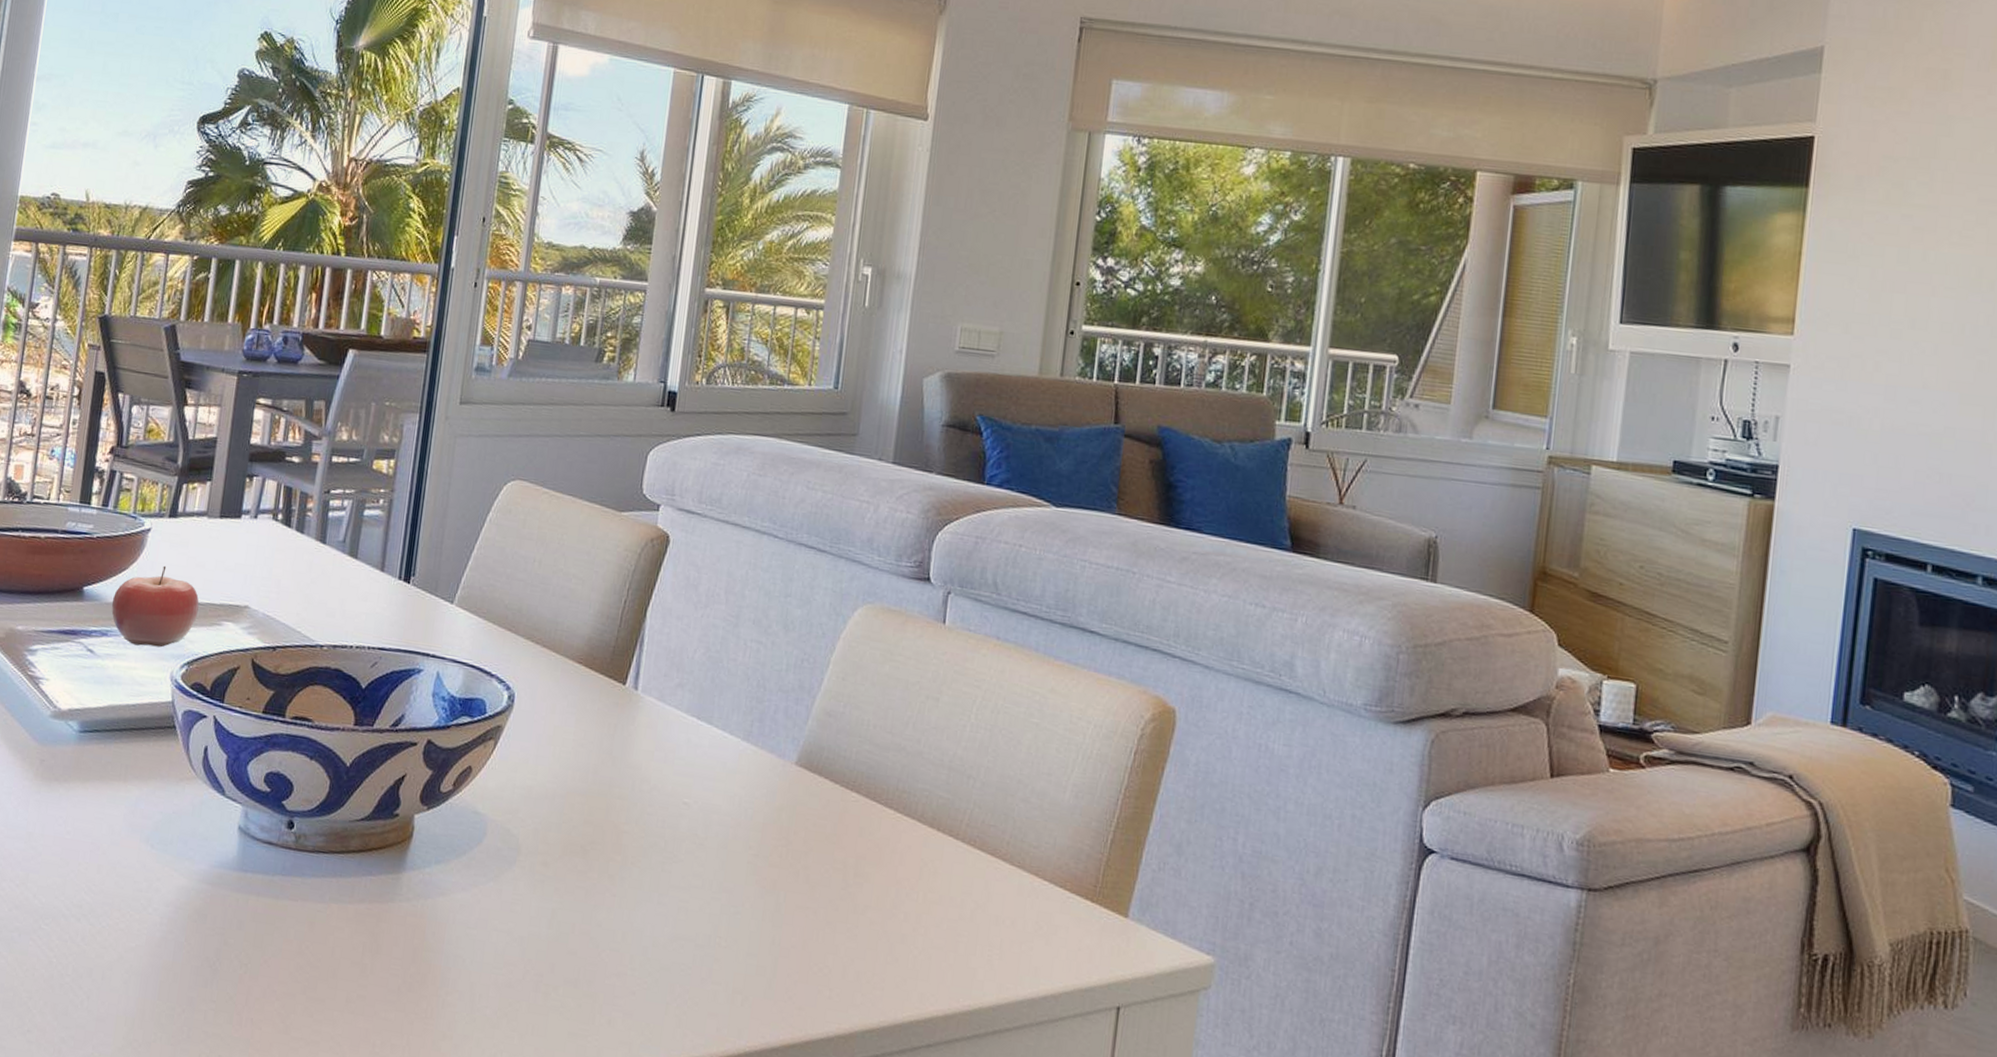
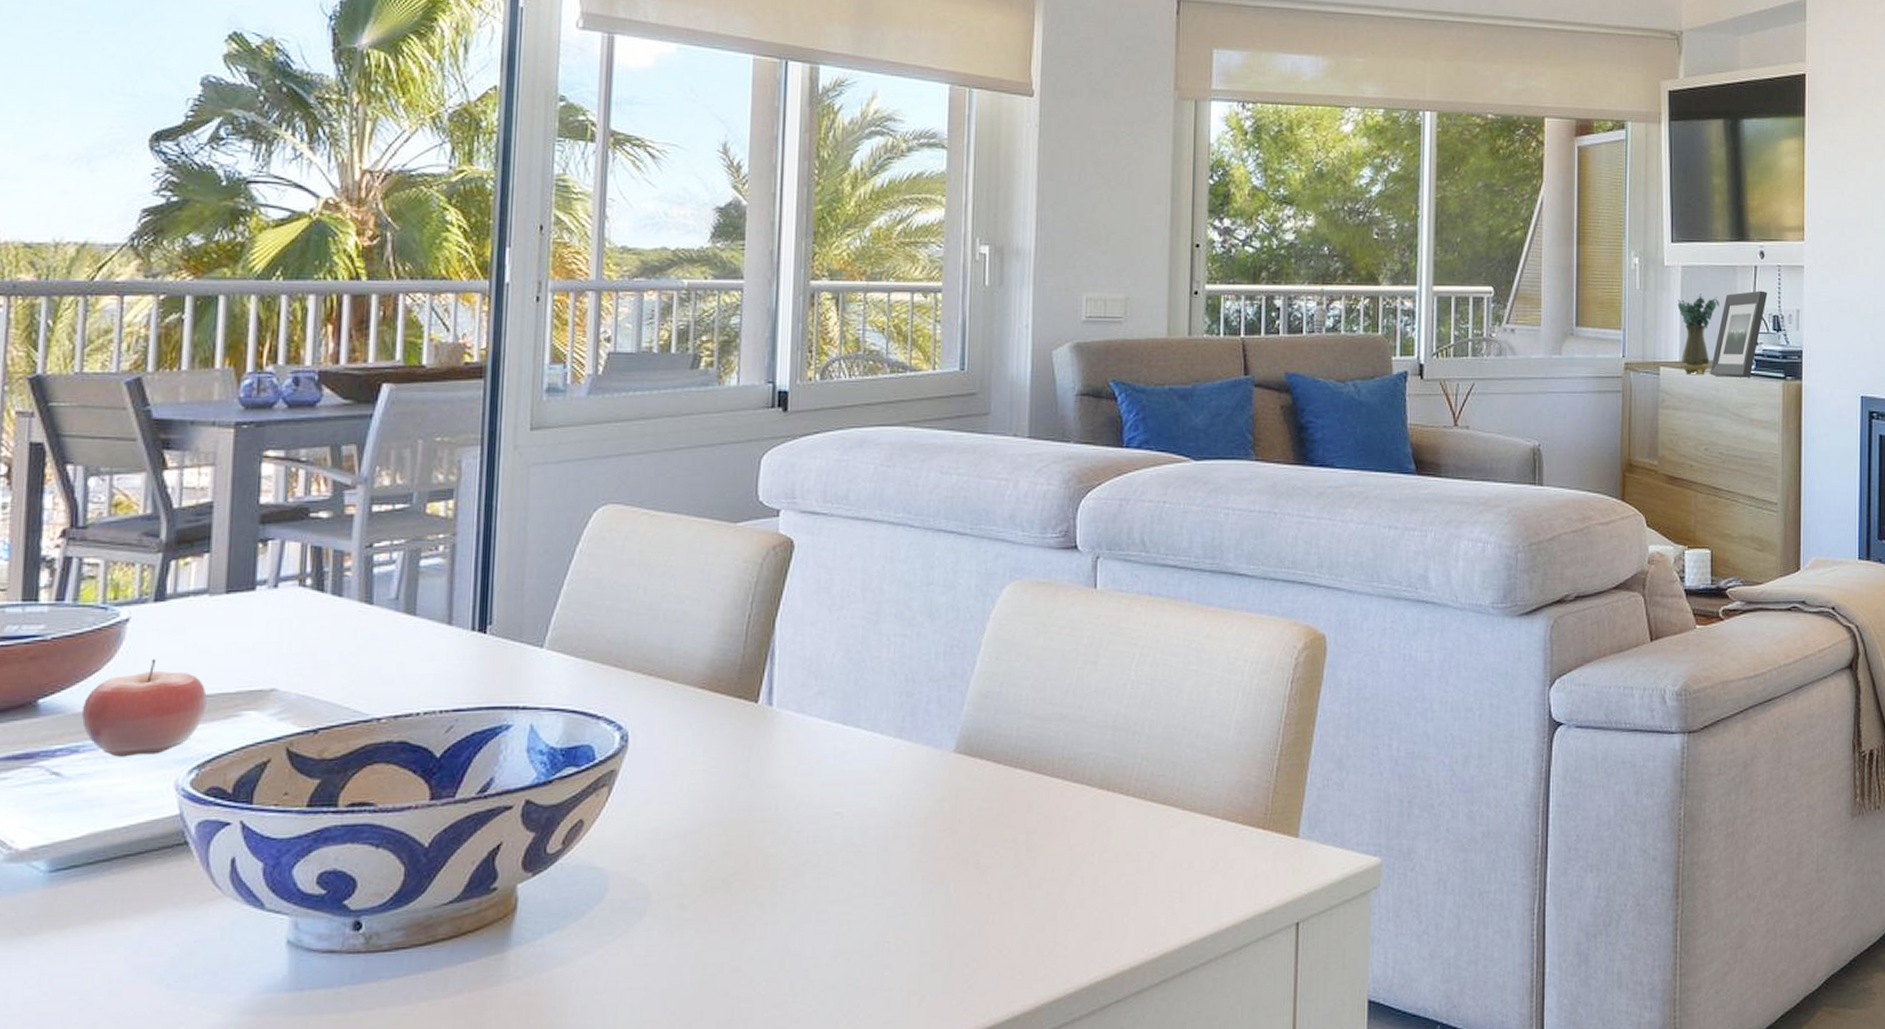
vase: none [1619,386,1675,481] -> present [1677,294,1719,376]
picture frame: none [1654,388,1739,490] -> present [1710,290,1768,377]

